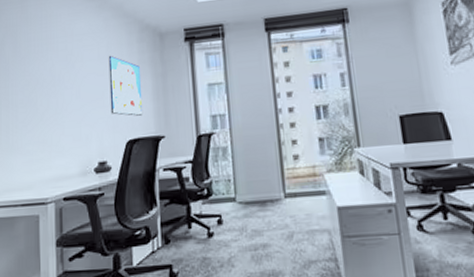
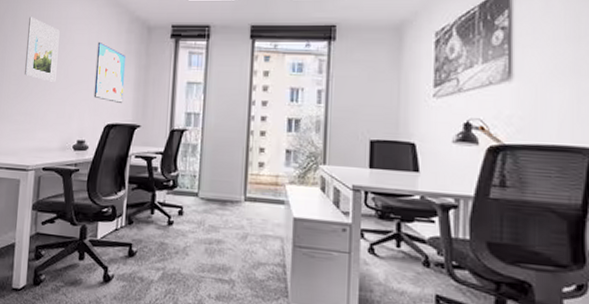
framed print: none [30,39,68,104] -> present [24,17,60,82]

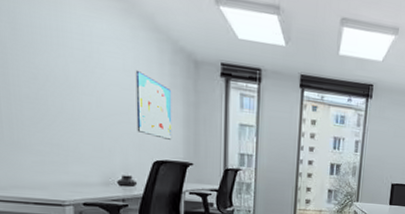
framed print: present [24,17,60,82] -> none [35,25,86,111]

